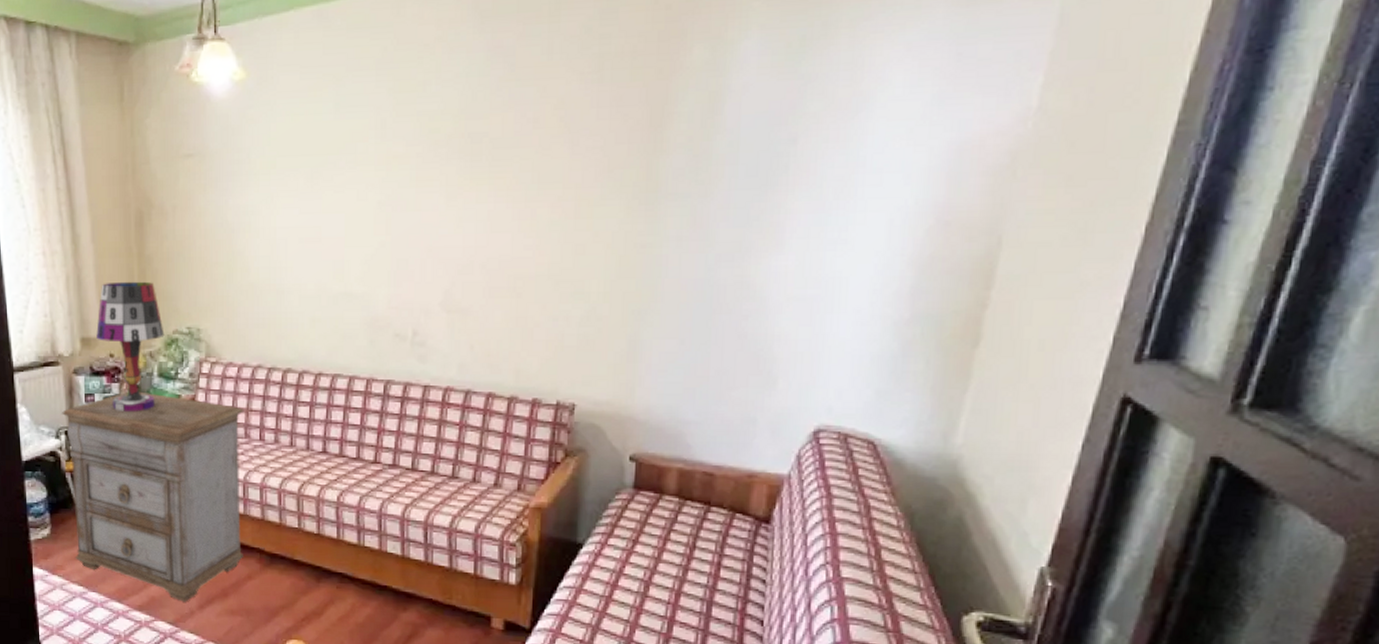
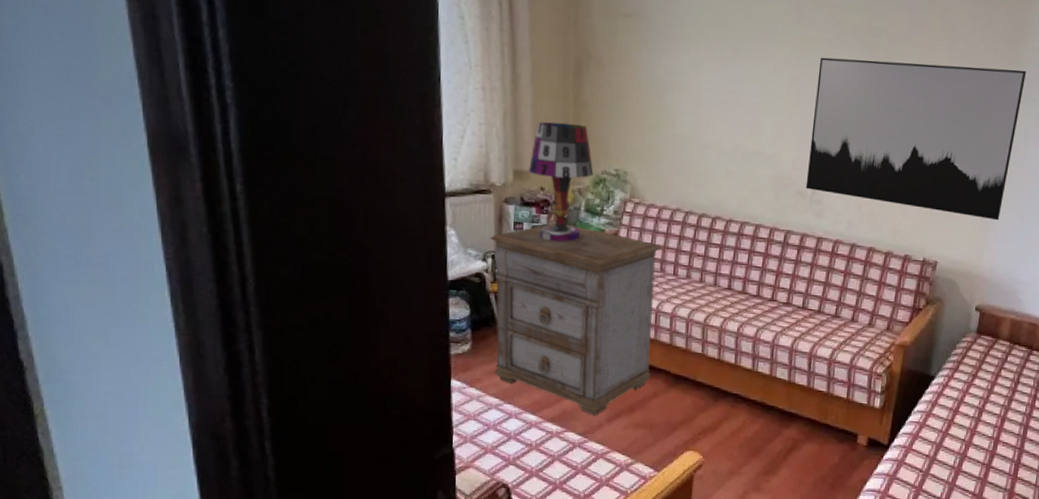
wall art: none [405,160,673,348] -> present [805,57,1026,221]

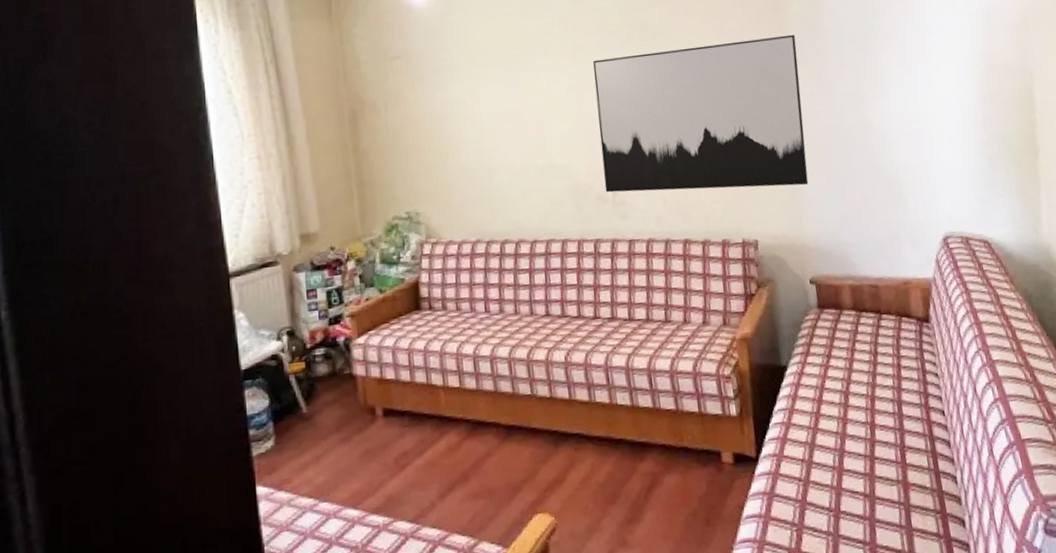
nightstand: present [490,222,662,416] -> none [283,280,480,495]
table lamp: present [529,122,594,242] -> none [315,173,384,303]

